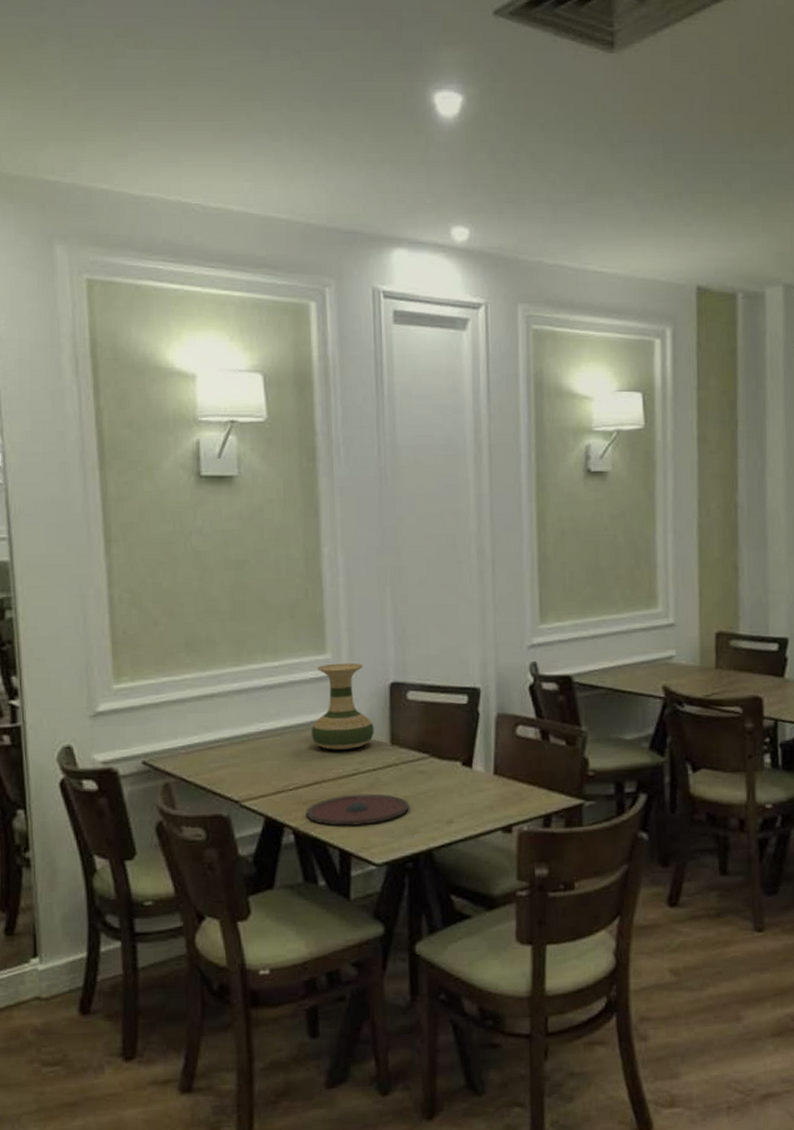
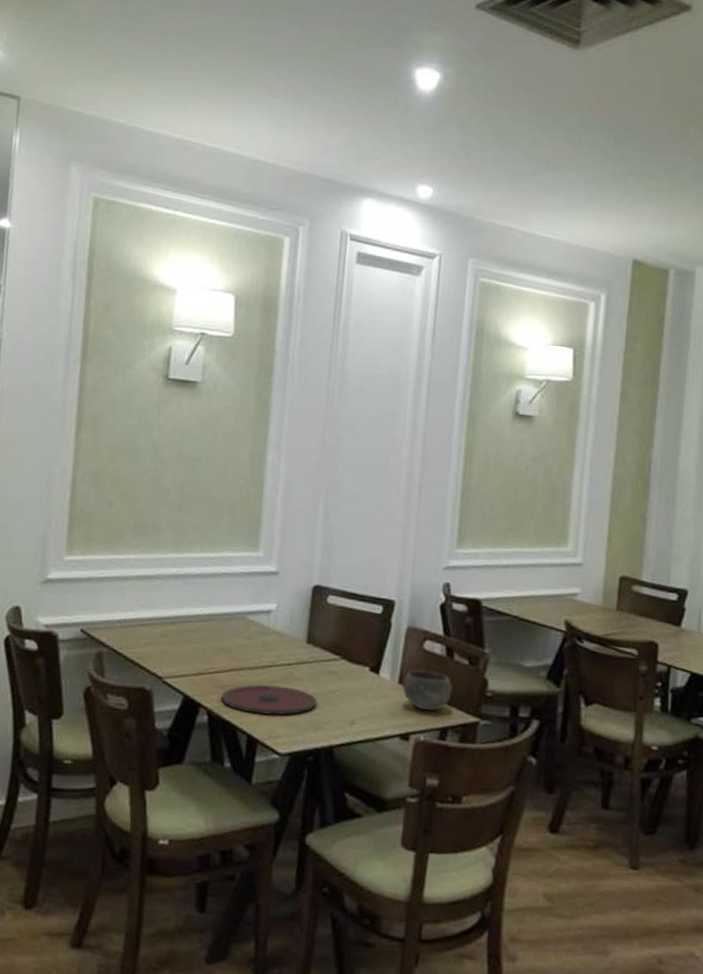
vase: present [311,663,374,750] -> none [235,561,294,643]
bowl: none [499,756,552,799] -> present [402,669,453,711]

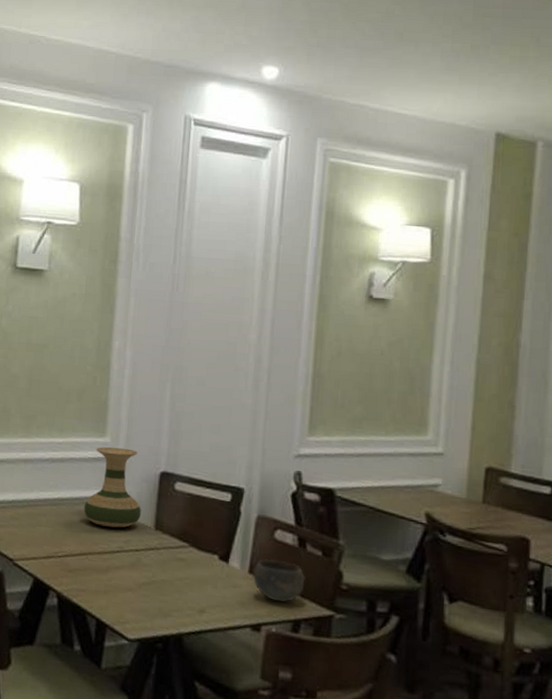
plate: present [221,684,317,715] -> none [70,569,165,601]
vase: none [235,561,294,643] -> present [83,447,141,528]

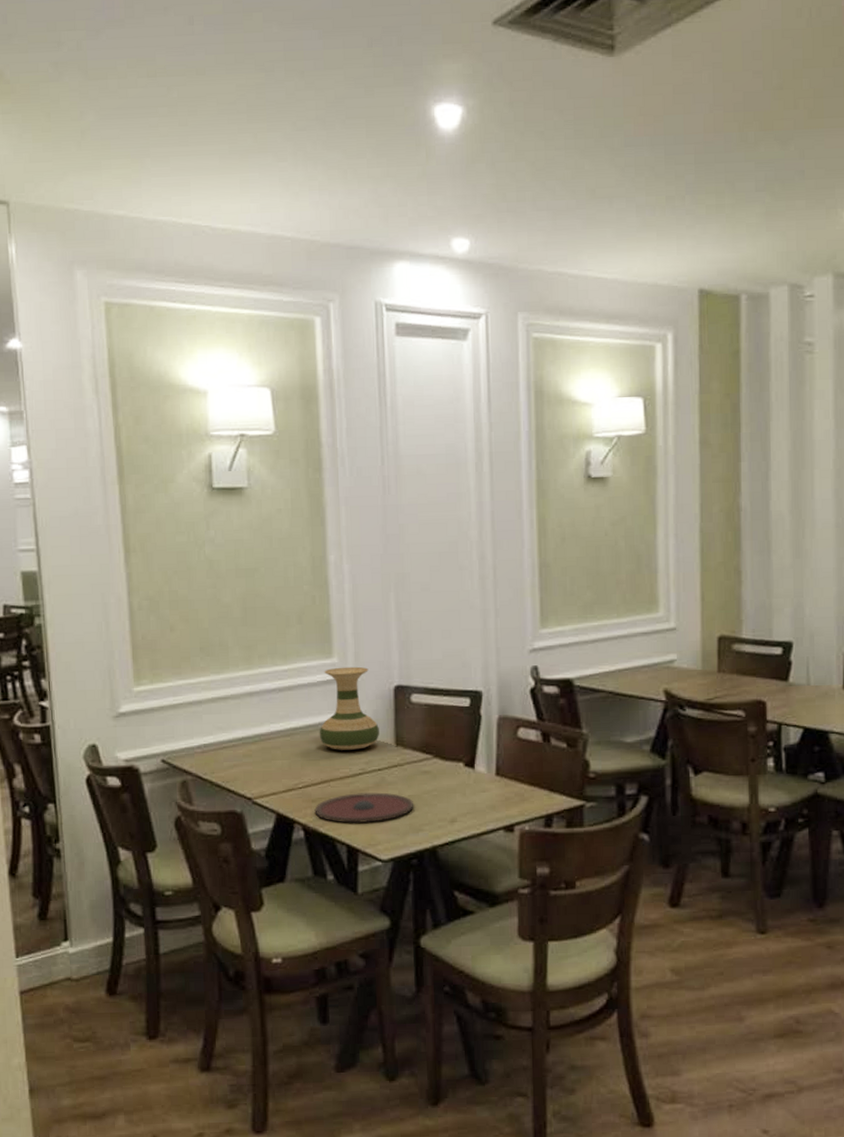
plate: none [70,569,165,601] -> present [314,791,413,823]
bowl: present [253,559,306,603] -> none [500,758,553,800]

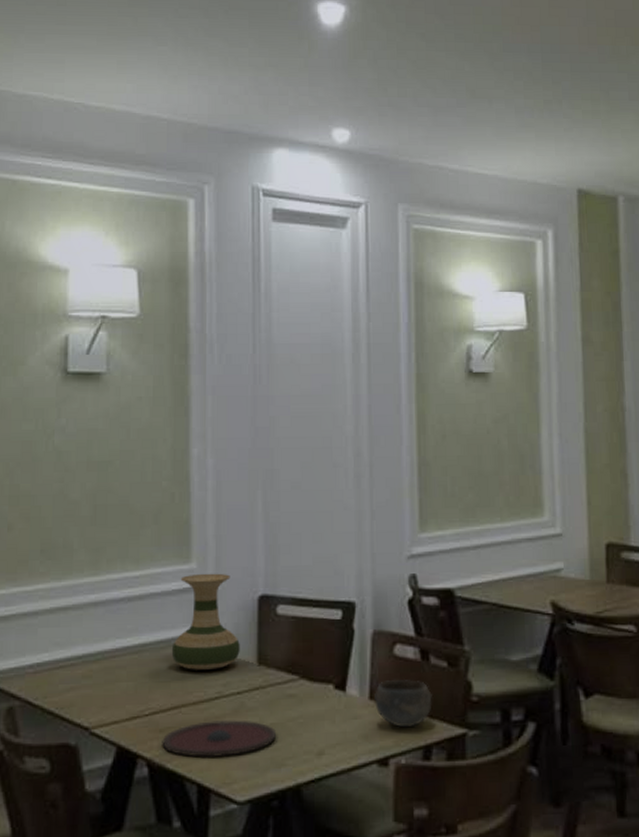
bowl: none [500,758,553,800] -> present [374,678,432,728]

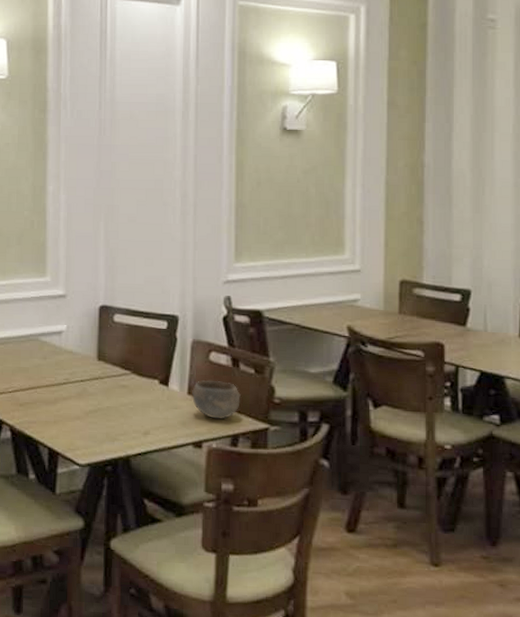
plate: present [162,719,276,757] -> none [21,400,111,429]
vase: present [171,573,240,670] -> none [30,285,84,361]

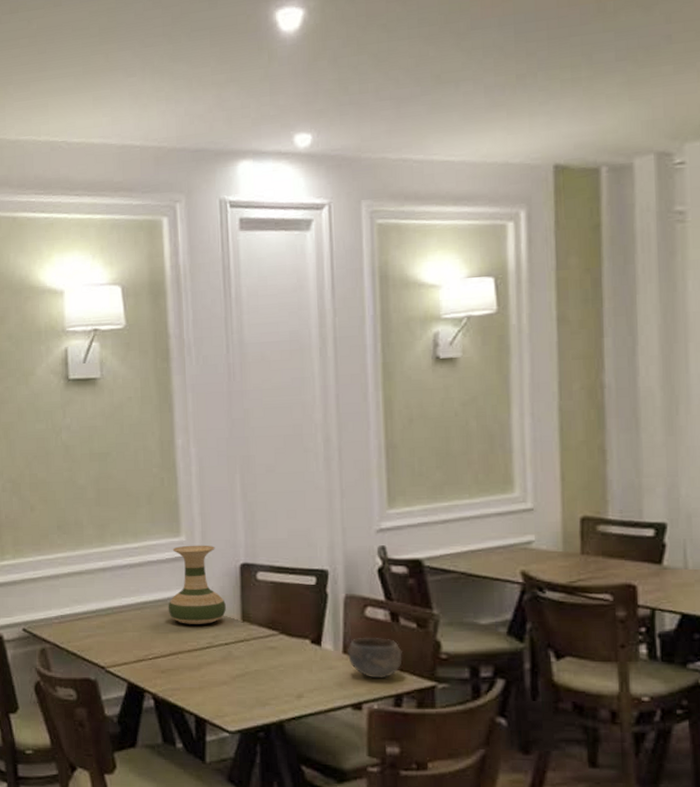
vase: none [30,285,84,361] -> present [168,545,226,624]

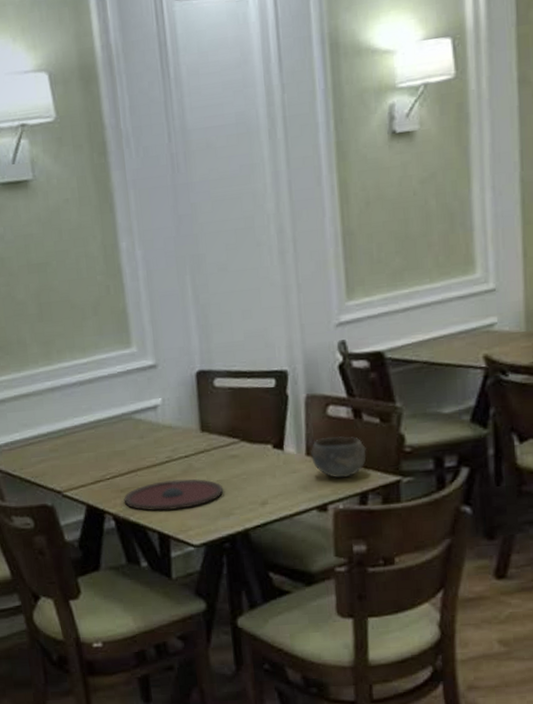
plate: none [164,665,260,695] -> present [124,479,223,511]
vase: present [168,545,226,624] -> none [122,354,184,440]

